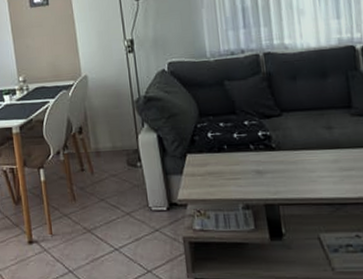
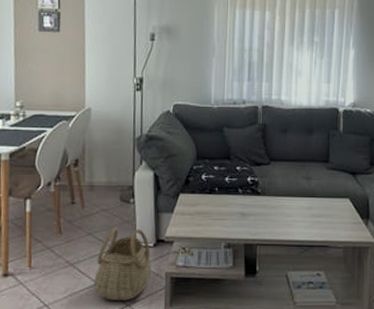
basket: none [112,192,169,267] -> present [93,227,152,301]

